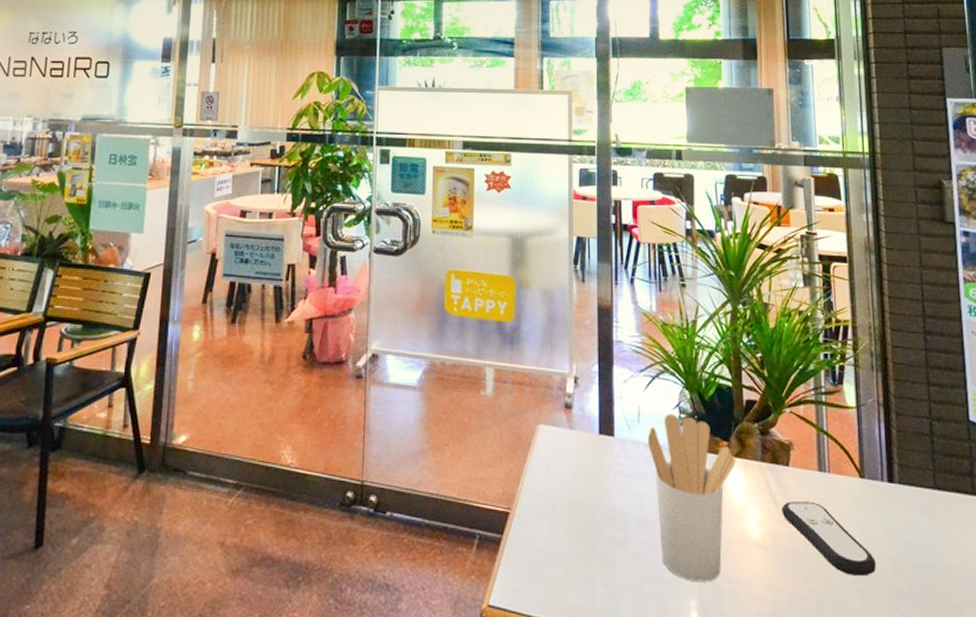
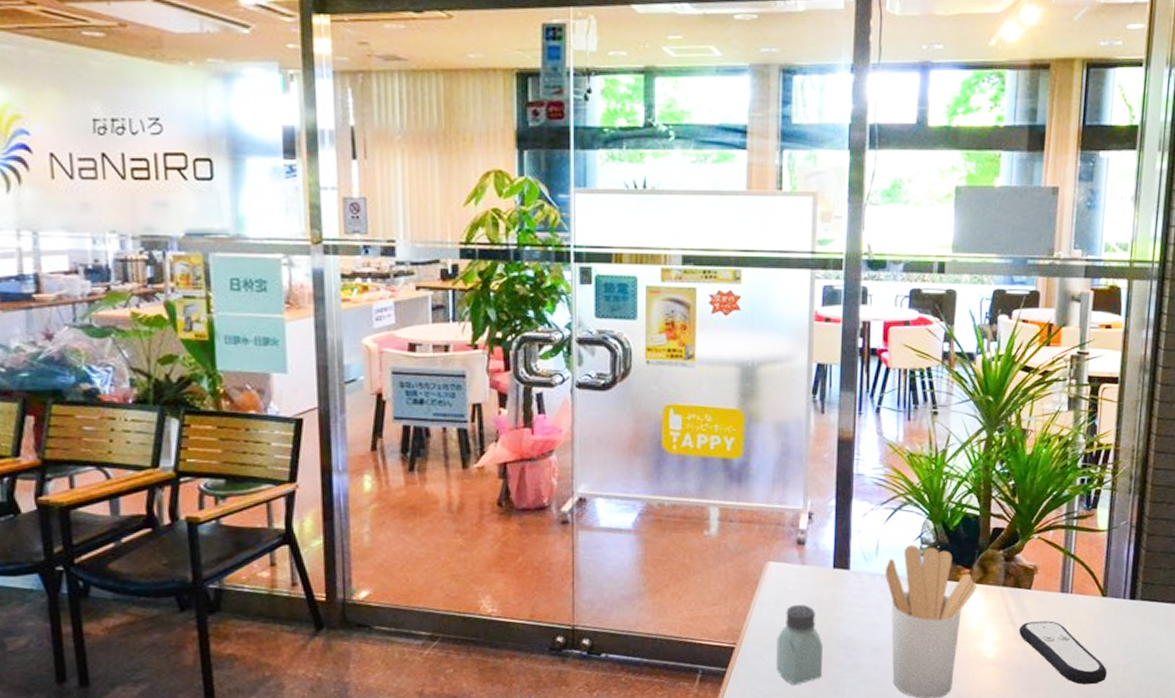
saltshaker: none [549,470,592,558] -> present [776,604,823,686]

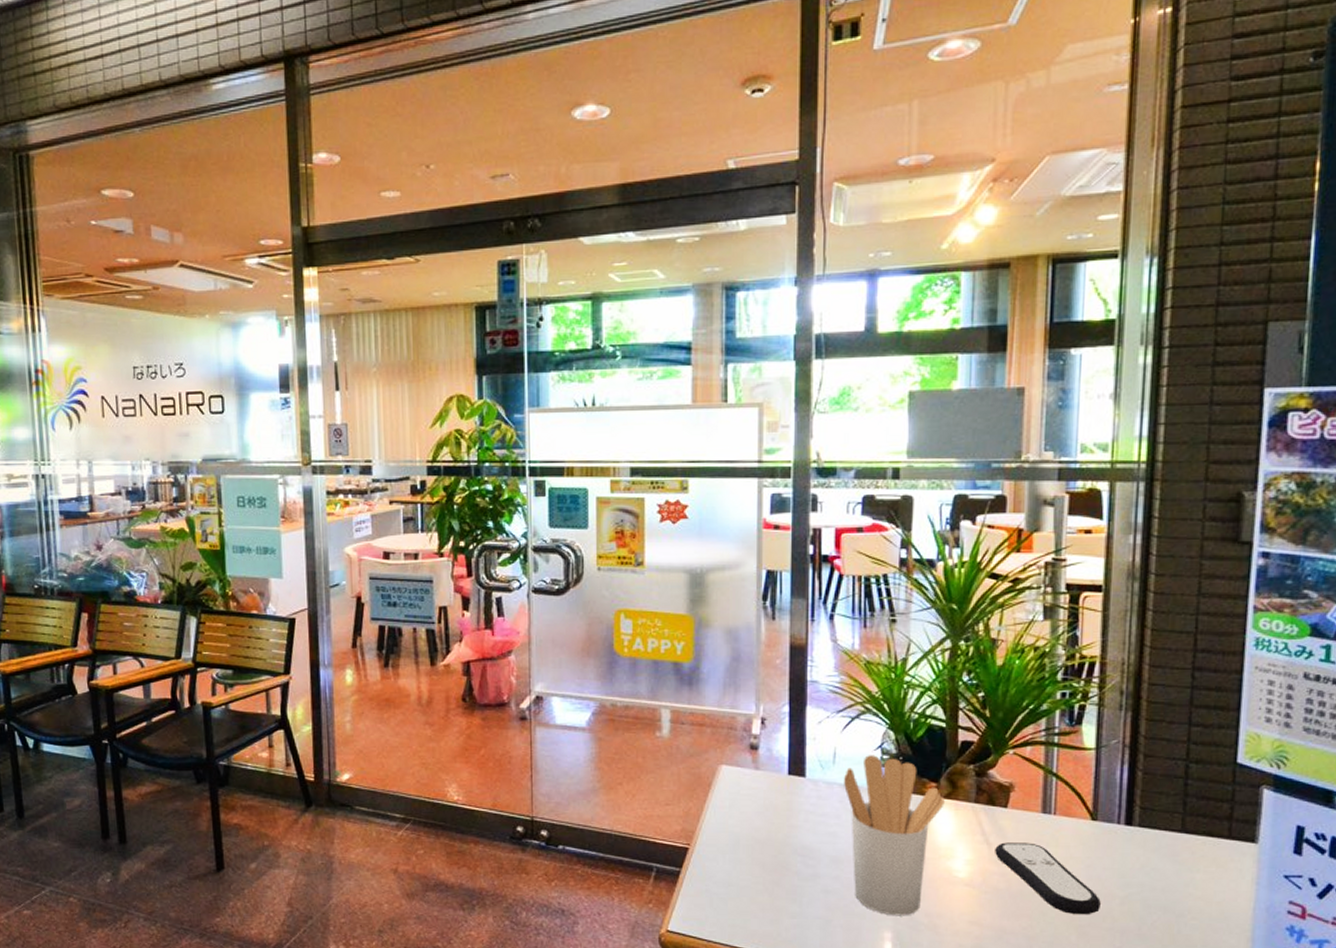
saltshaker: present [776,604,823,686] -> none [731,809,779,891]

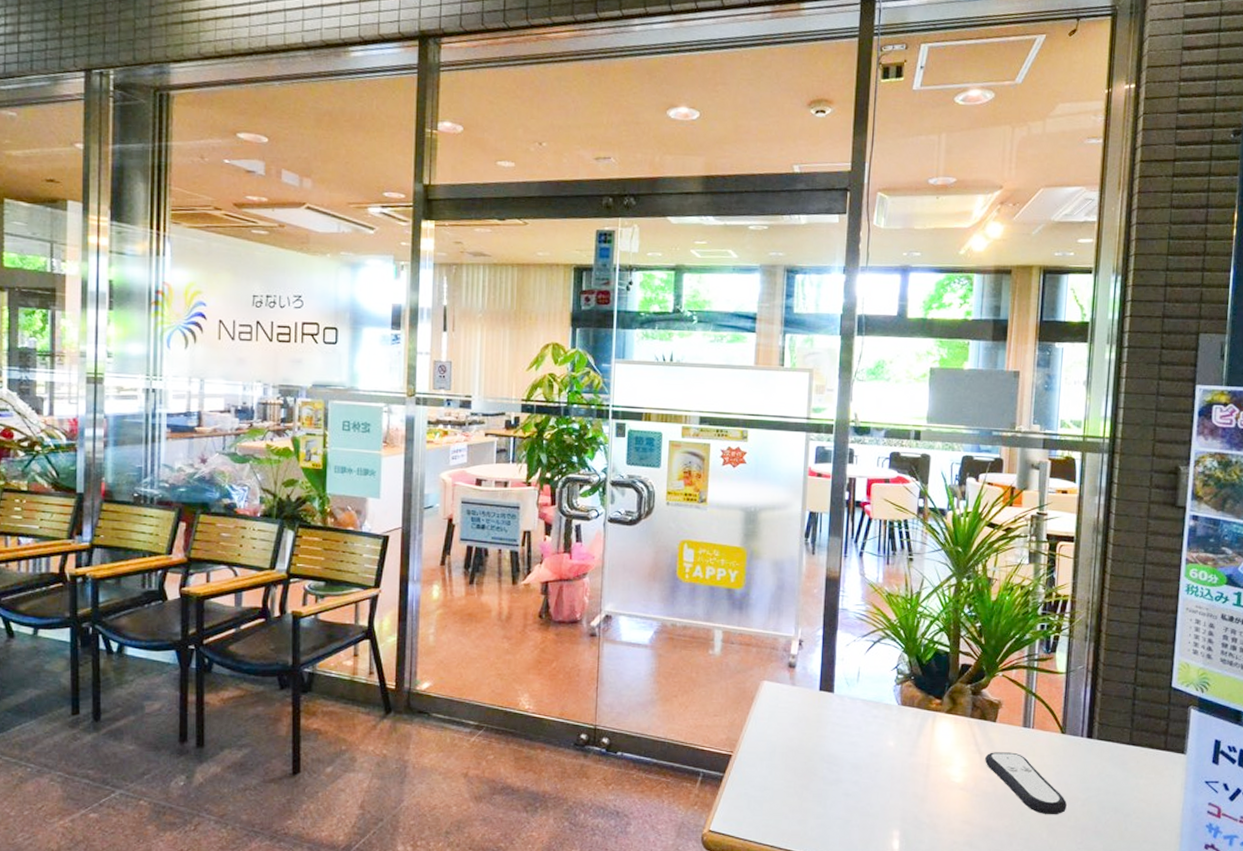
utensil holder: present [843,755,945,916] -> none [864,674,947,817]

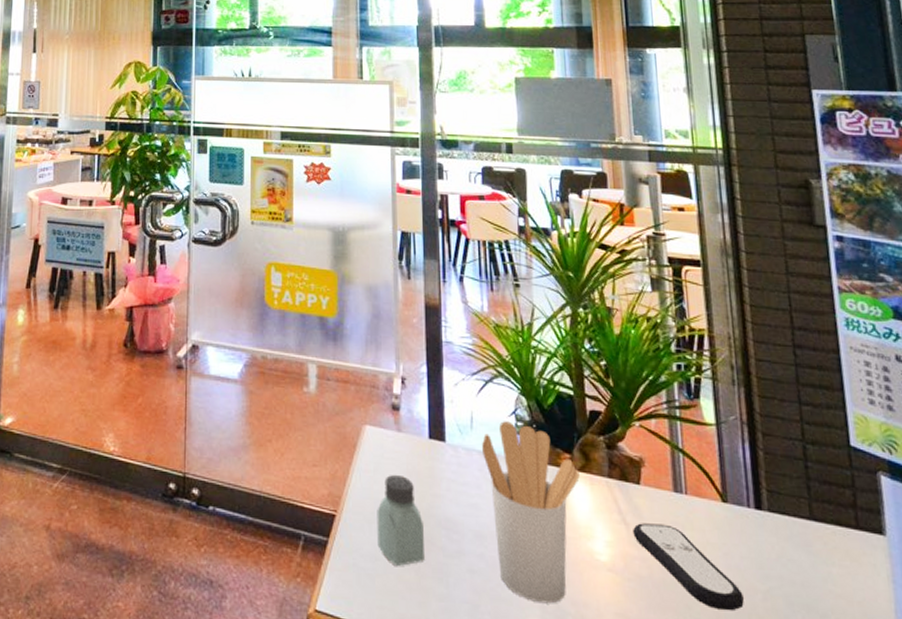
saltshaker: none [767,720,809,794] -> present [377,474,424,567]
utensil holder: none [864,674,947,817] -> present [481,421,580,604]

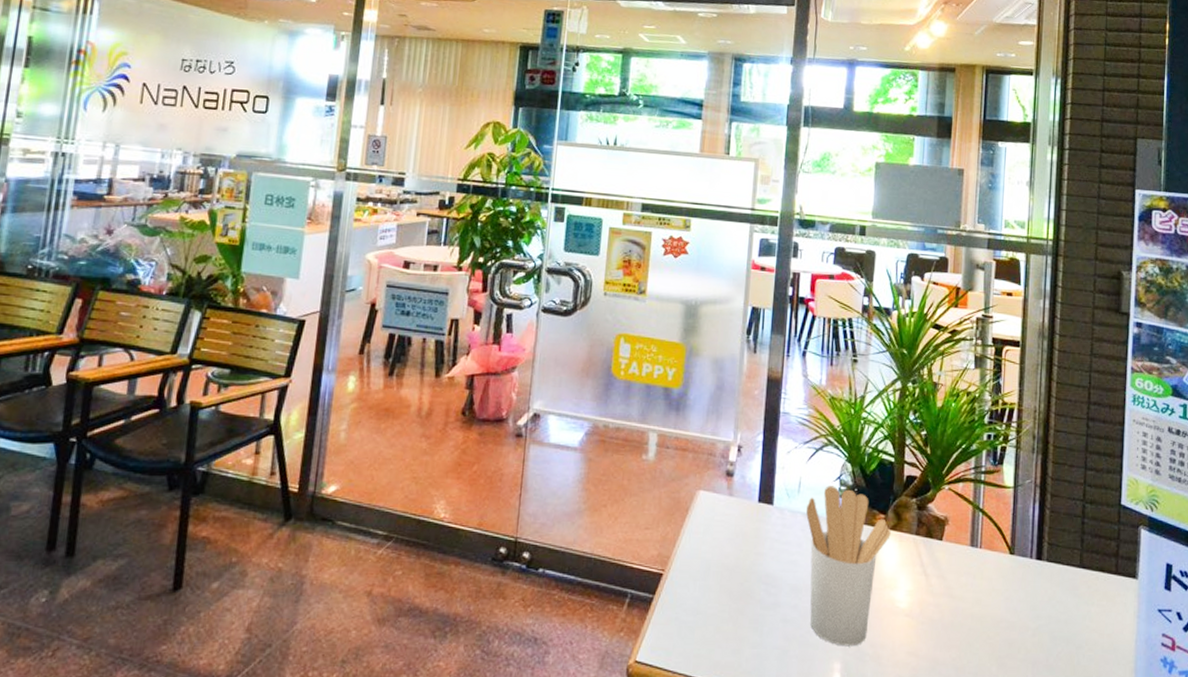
saltshaker: present [377,474,424,567] -> none [700,535,745,619]
remote control: present [633,523,744,611] -> none [931,574,1017,647]

